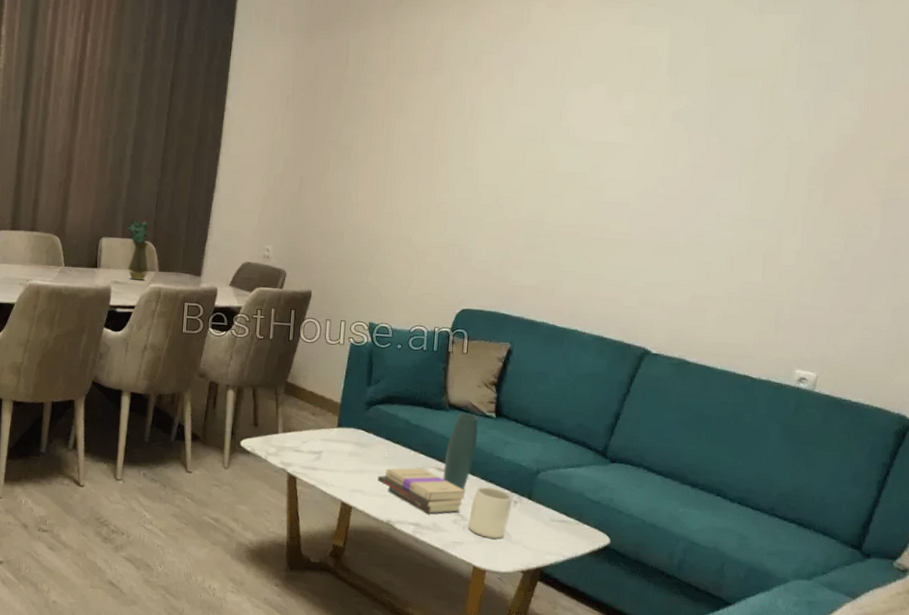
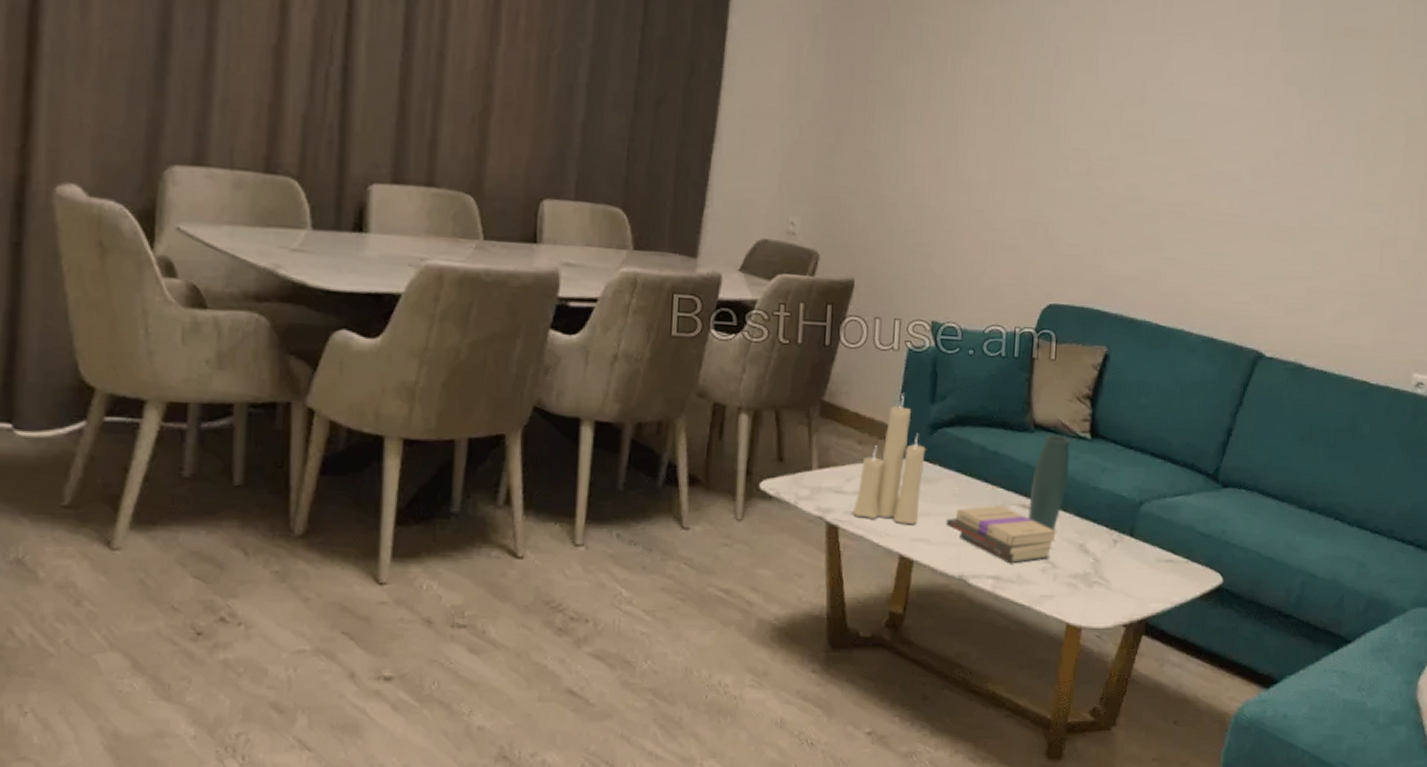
vase: present [127,217,149,280] -> none [582,171,619,262]
candle: none [307,378,363,479] -> present [853,394,926,525]
mug: present [468,486,512,539] -> none [1059,524,1112,588]

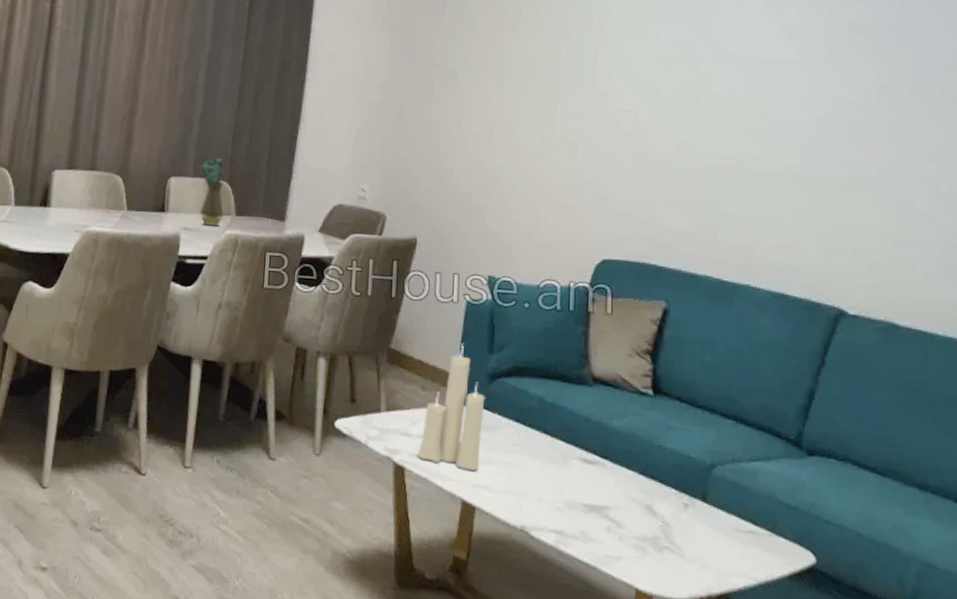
vase: none [582,171,619,262] -> present [199,153,225,226]
books: present [946,505,1058,563] -> none [506,458,622,519]
vase: present [1028,435,1070,531] -> none [590,389,631,488]

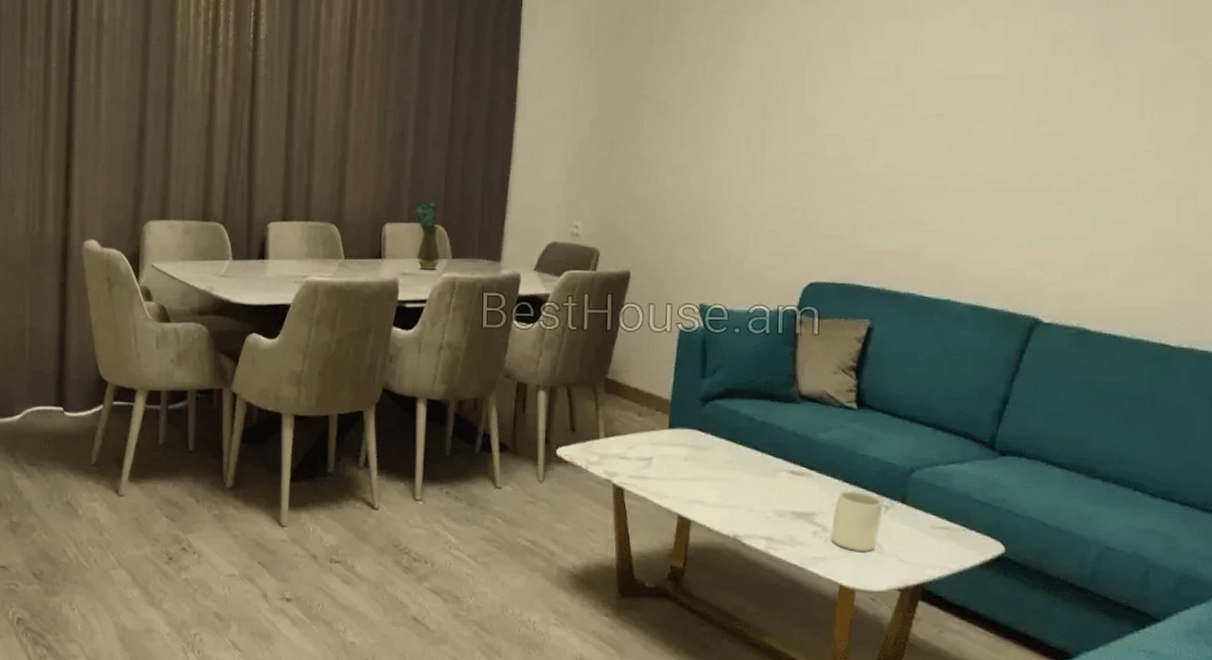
candle: present [418,343,485,472] -> none [636,370,699,488]
mug: none [625,484,681,554] -> present [830,490,882,552]

